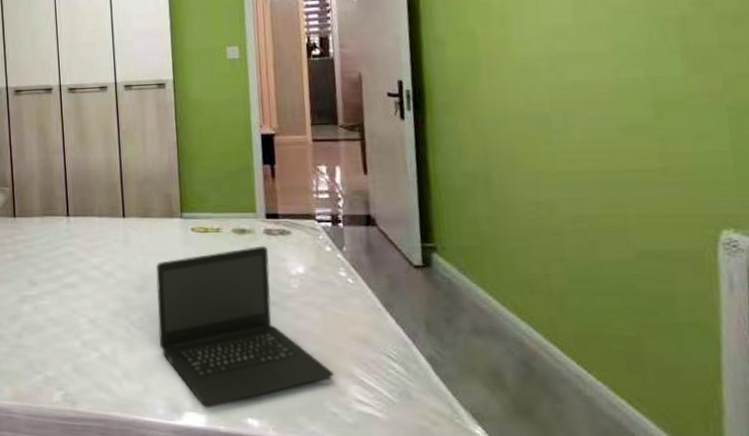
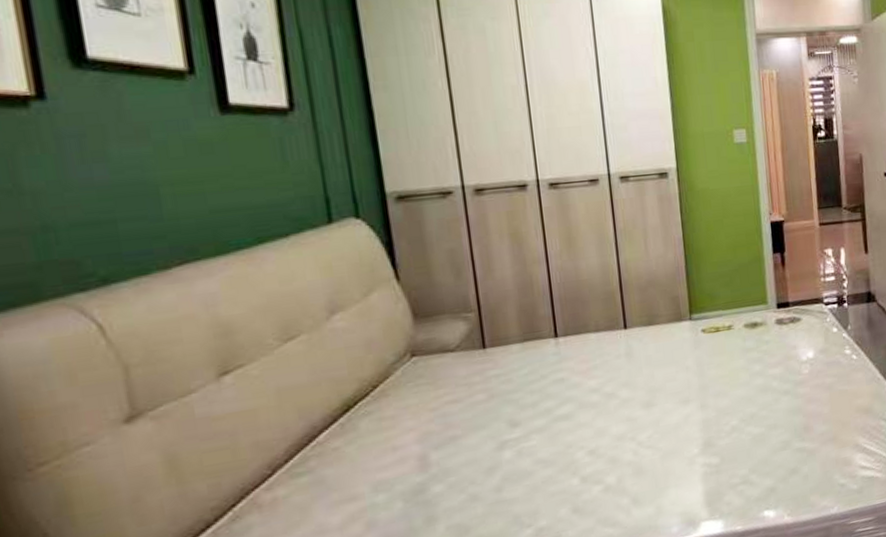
laptop: present [155,245,334,408] -> none [664,336,841,513]

